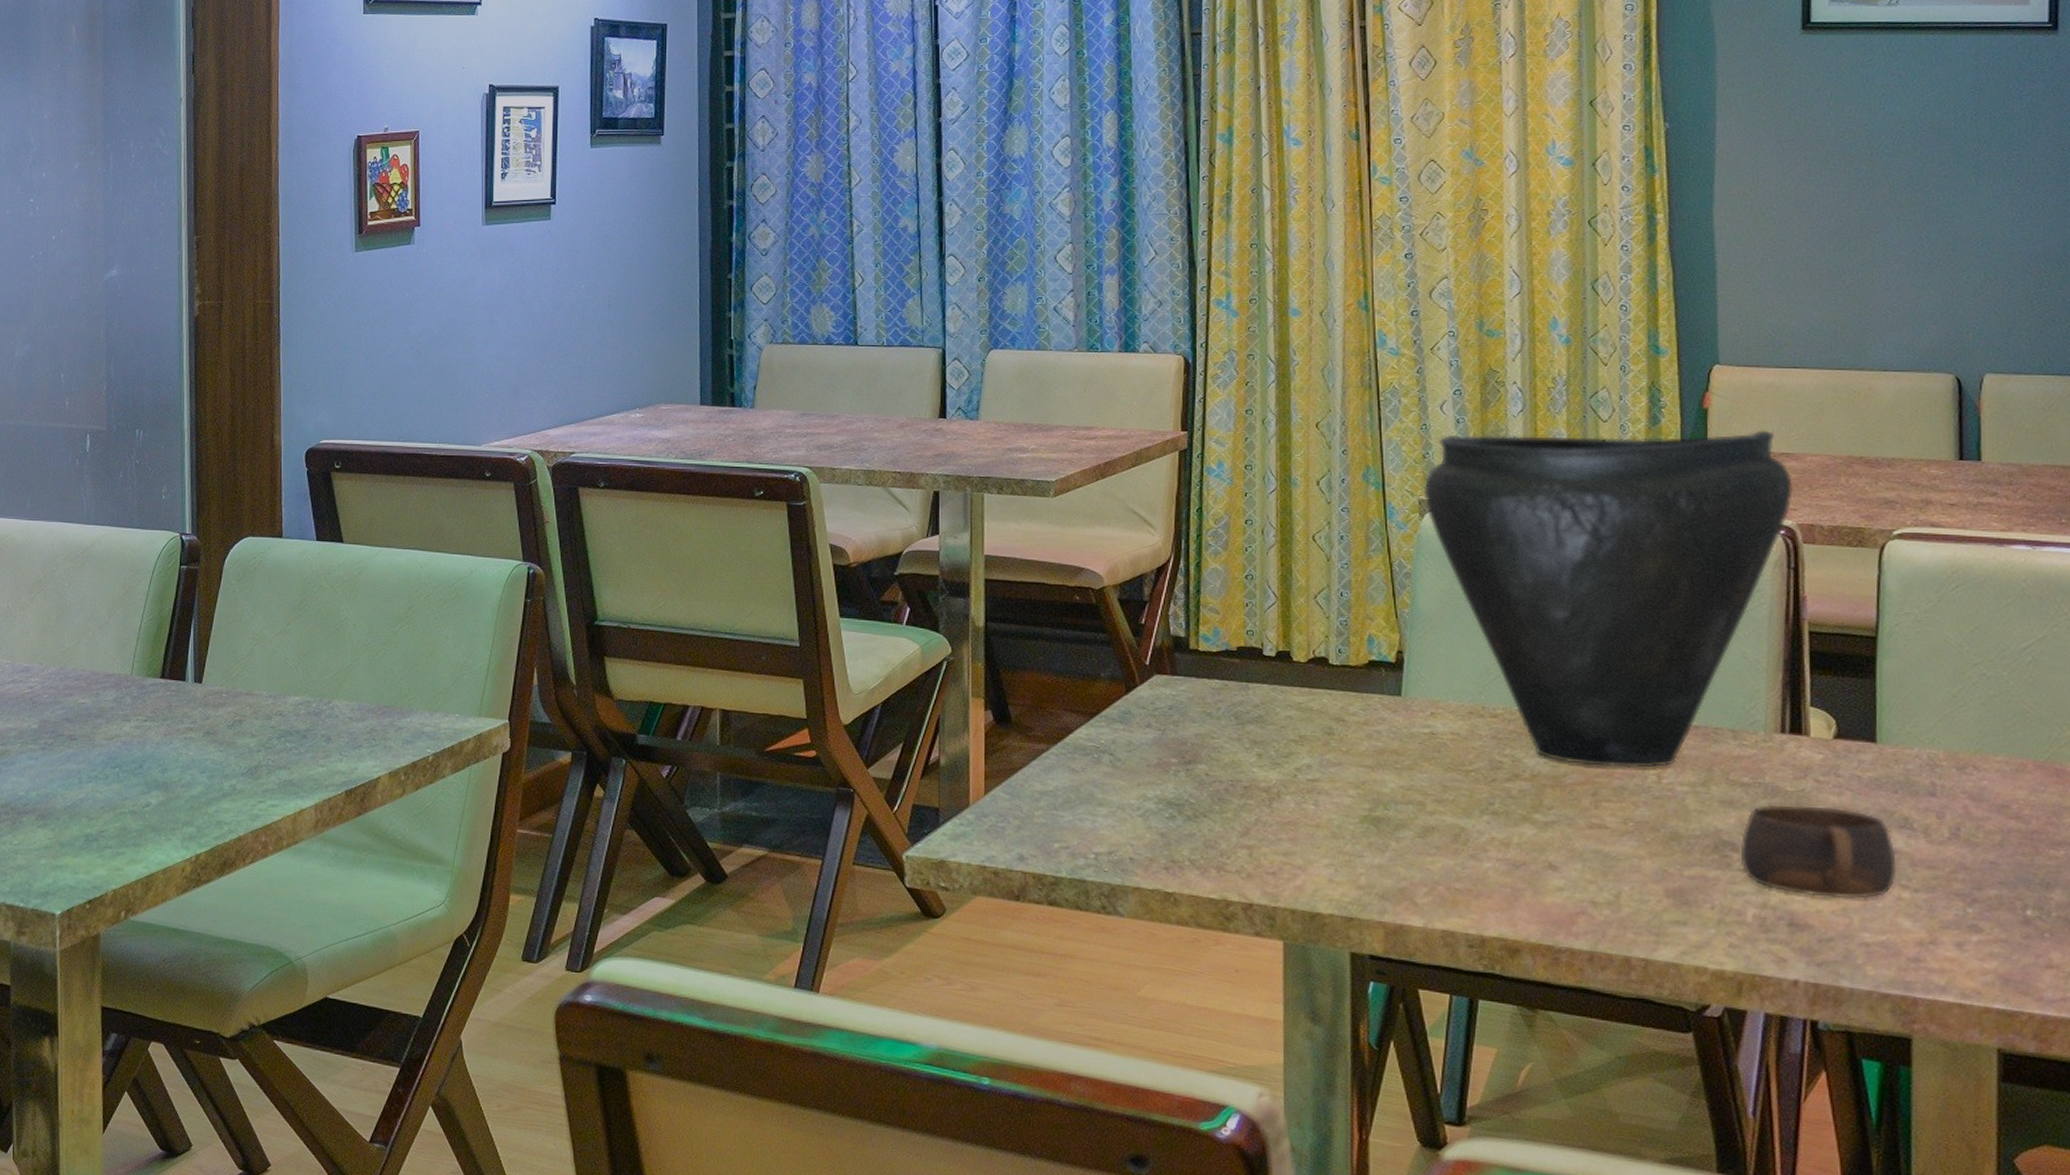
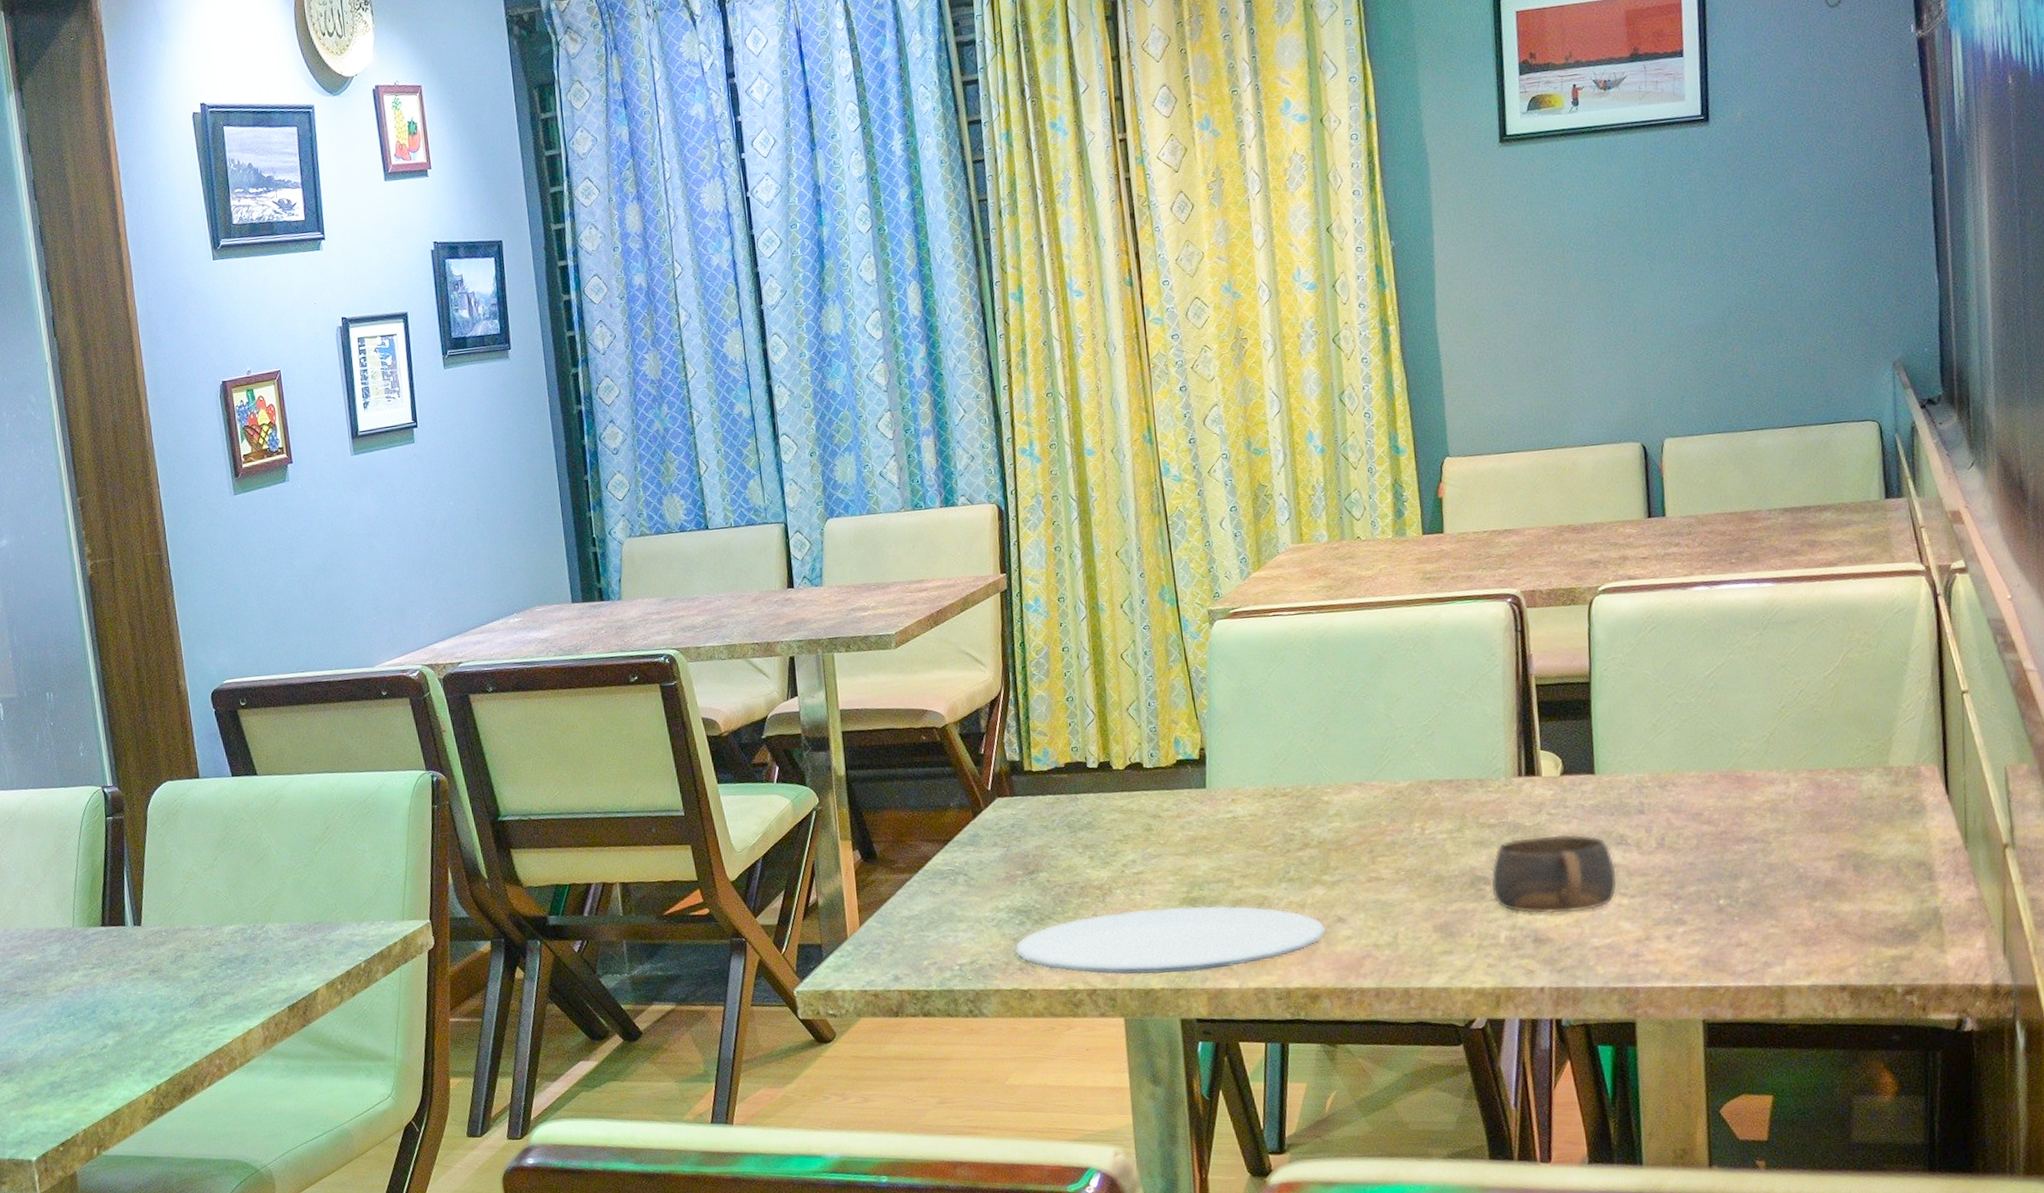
plate: none [1162,821,1533,902] -> present [1015,905,1326,975]
vase: present [1423,430,1793,768] -> none [1211,511,1516,828]

